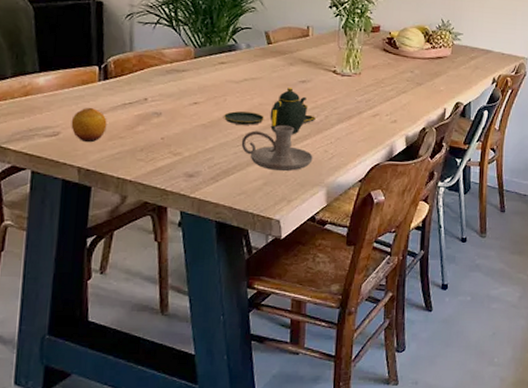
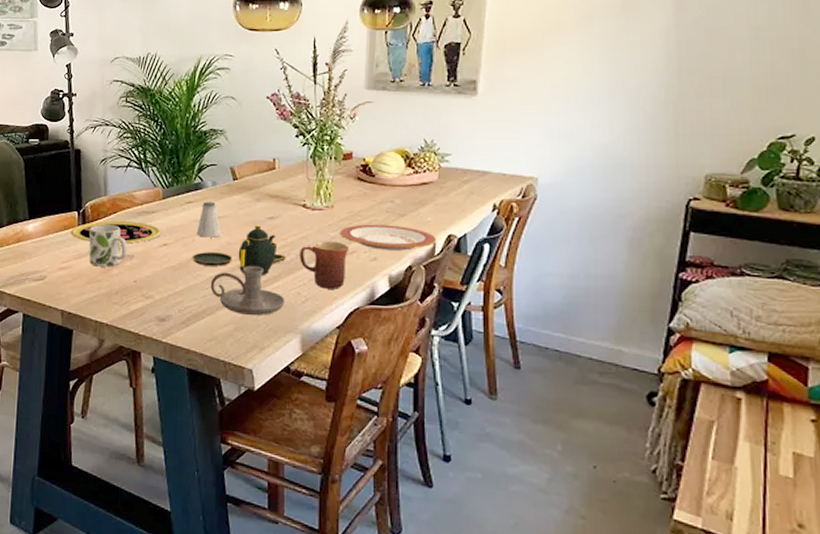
fruit: present [71,107,107,143] -> none [55,251,86,286]
pizza: none [90,77,192,101] -> present [70,220,161,244]
mug: none [111,81,155,124] -> present [89,225,128,267]
saltshaker: none [228,63,254,98] -> present [196,201,221,238]
mug: none [328,104,374,147] -> present [300,241,350,289]
plate: none [365,90,447,115] -> present [340,224,437,251]

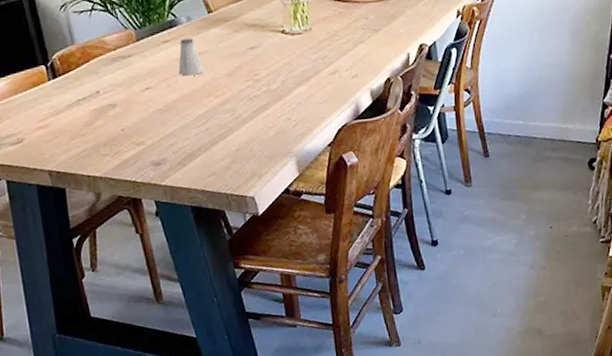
pizza: present [70,220,161,244] -> none [41,68,142,96]
mug: present [89,225,128,267] -> none [62,75,109,121]
teapot: present [193,225,287,276] -> none [178,57,273,107]
candle holder: present [210,266,285,316] -> none [201,98,277,147]
mug: present [300,241,350,289] -> none [284,63,332,111]
plate: present [340,224,437,251] -> none [320,40,410,67]

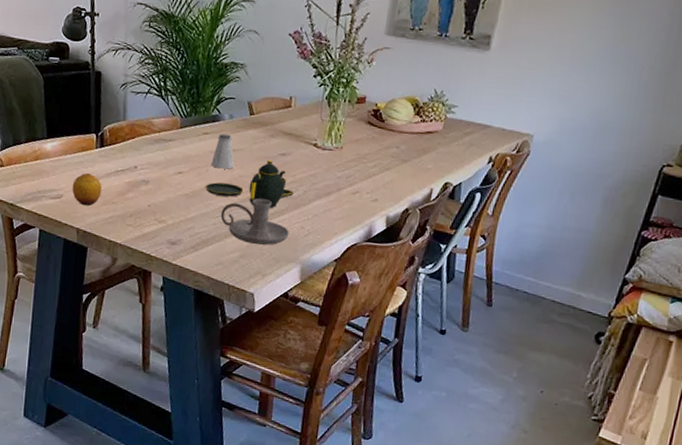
fruit: none [31,108,67,145] -> present [72,172,102,206]
teapot: none [178,57,273,107] -> present [205,160,295,209]
candle holder: none [201,98,277,147] -> present [220,198,289,246]

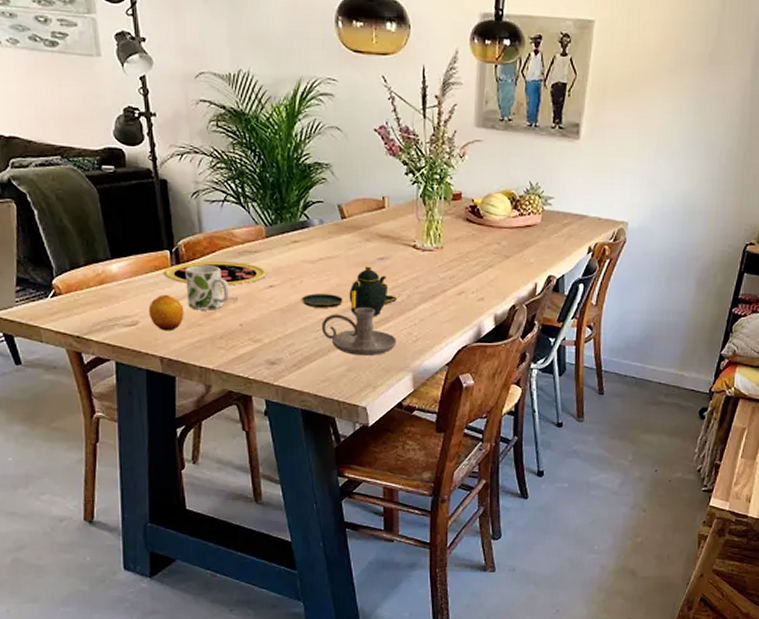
pizza: none [88,145,177,169] -> present [163,260,266,286]
mug: none [106,149,144,190] -> present [186,265,230,310]
saltshaker: present [210,133,235,169] -> none [304,241,331,279]

